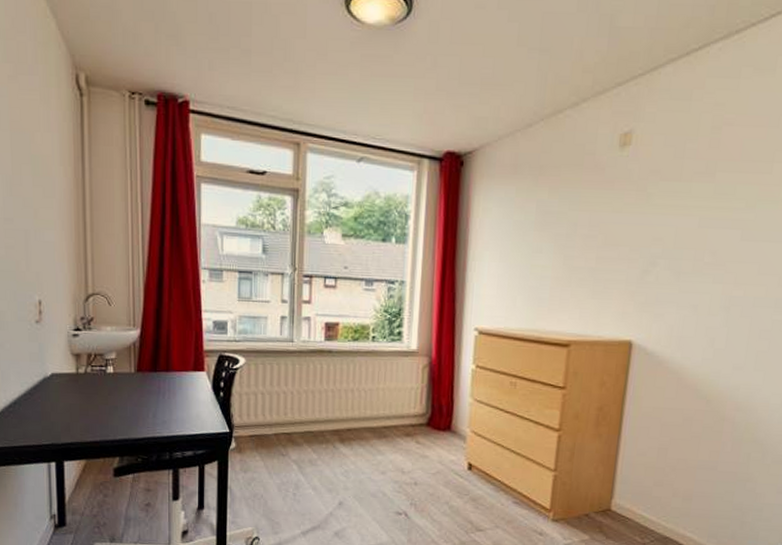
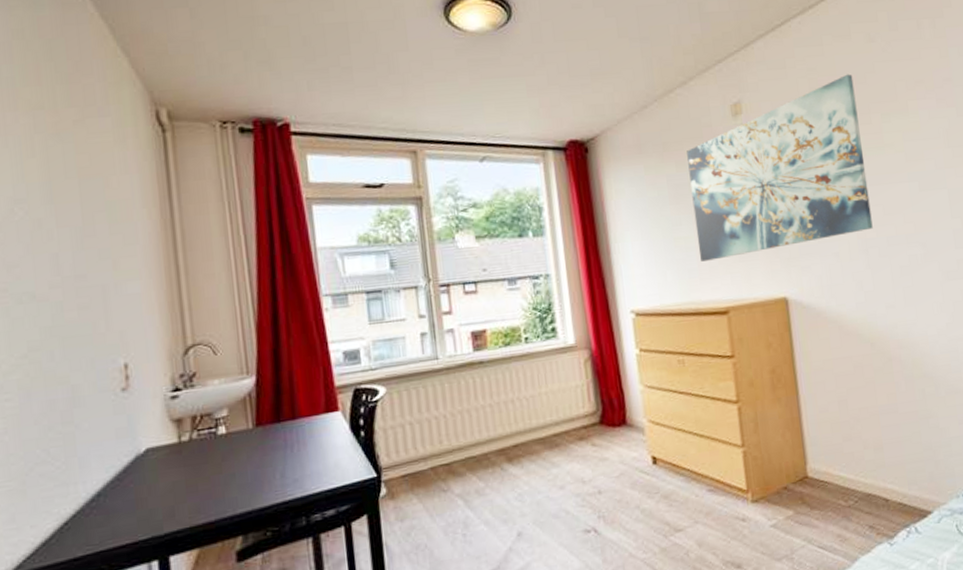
wall art: none [553,114,765,293] -> present [687,74,873,262]

